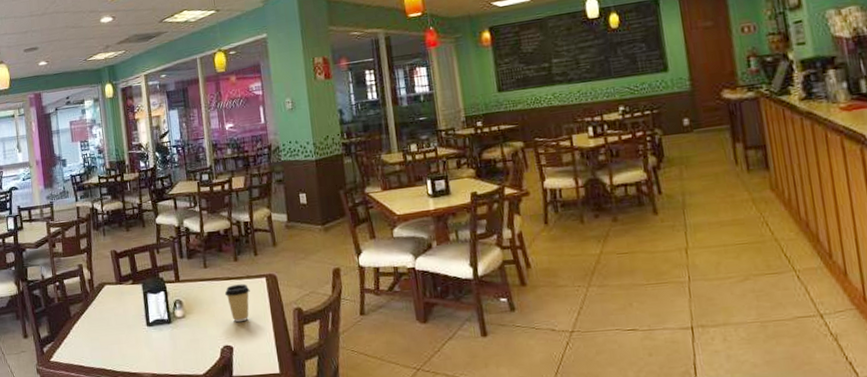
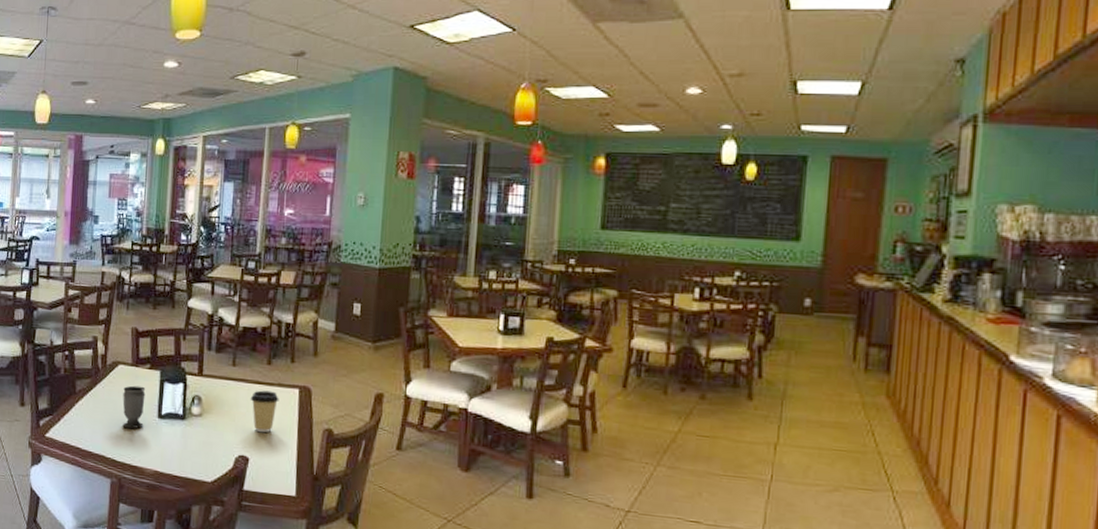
cup: none [112,301,136,341] -> present [122,385,146,429]

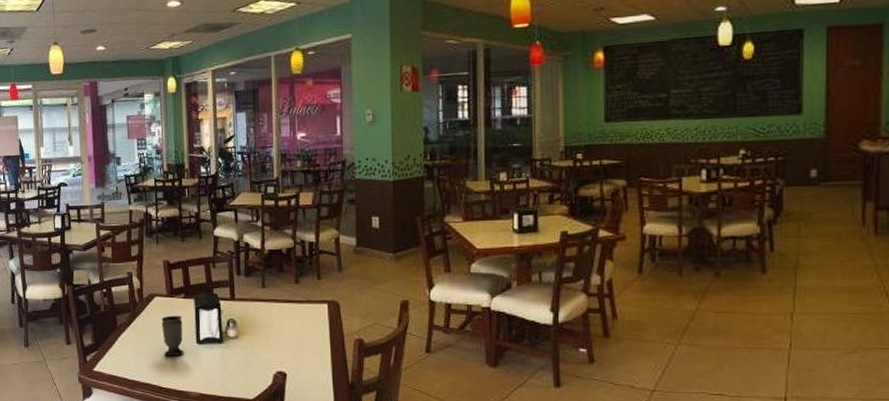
coffee cup: present [250,390,279,433] -> none [282,308,310,349]

